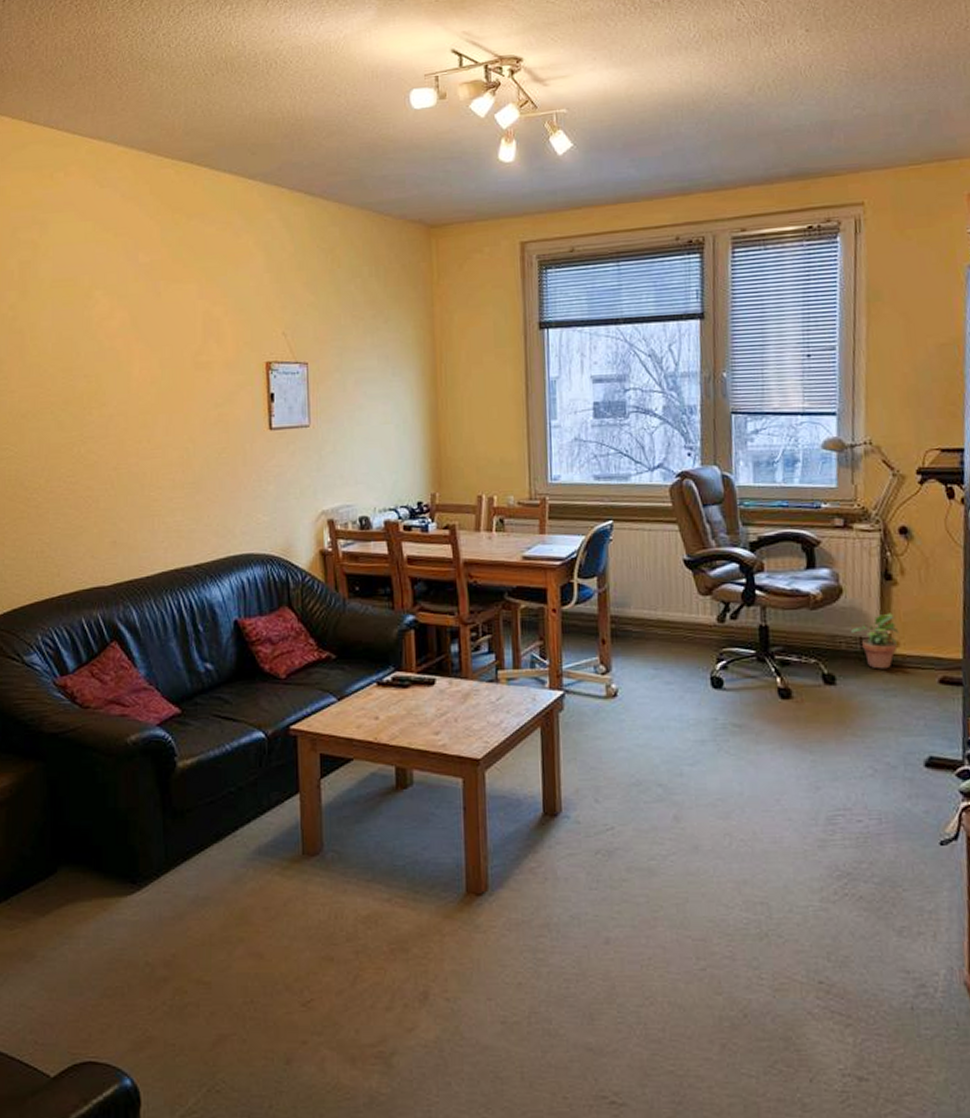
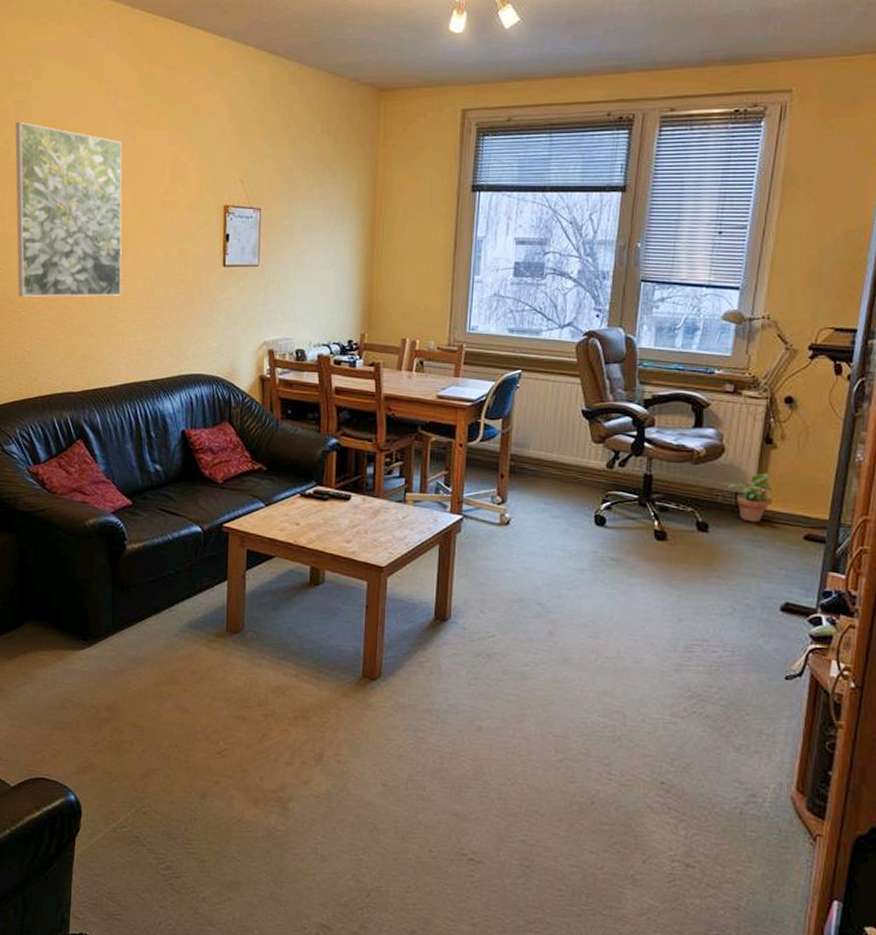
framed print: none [21,284,154,481] -> present [15,122,122,297]

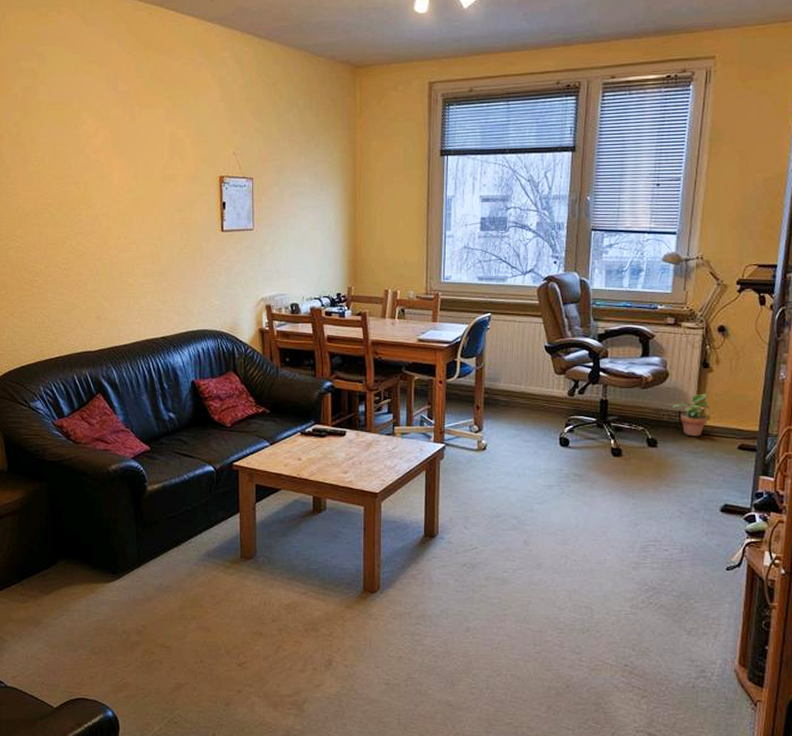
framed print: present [15,122,122,297] -> none [24,106,130,266]

